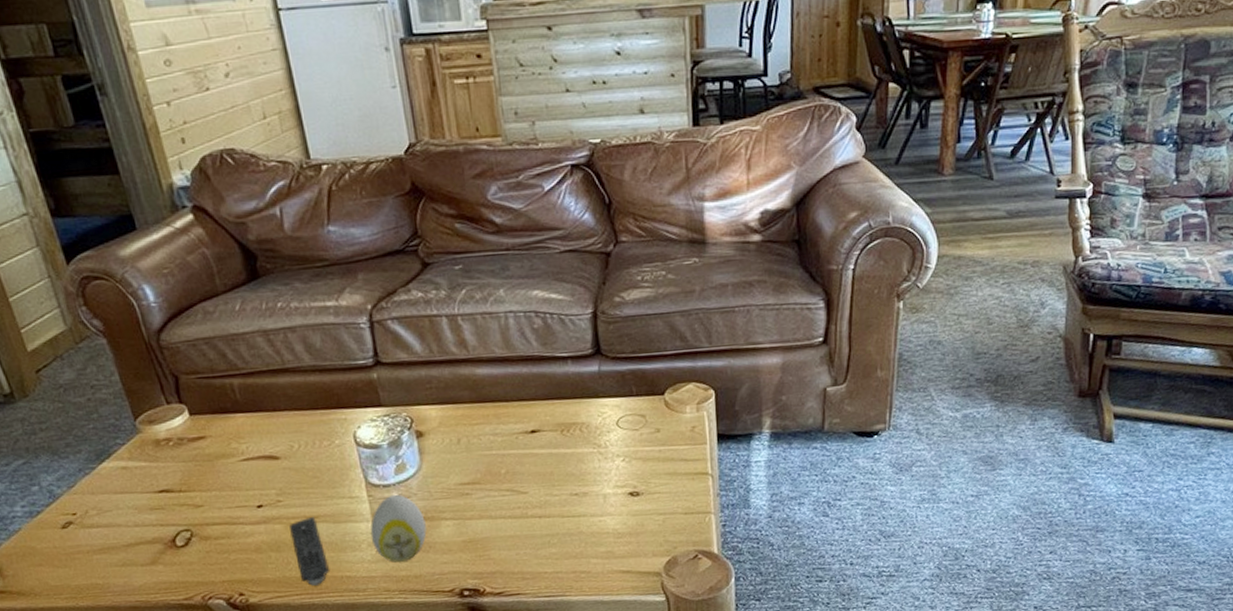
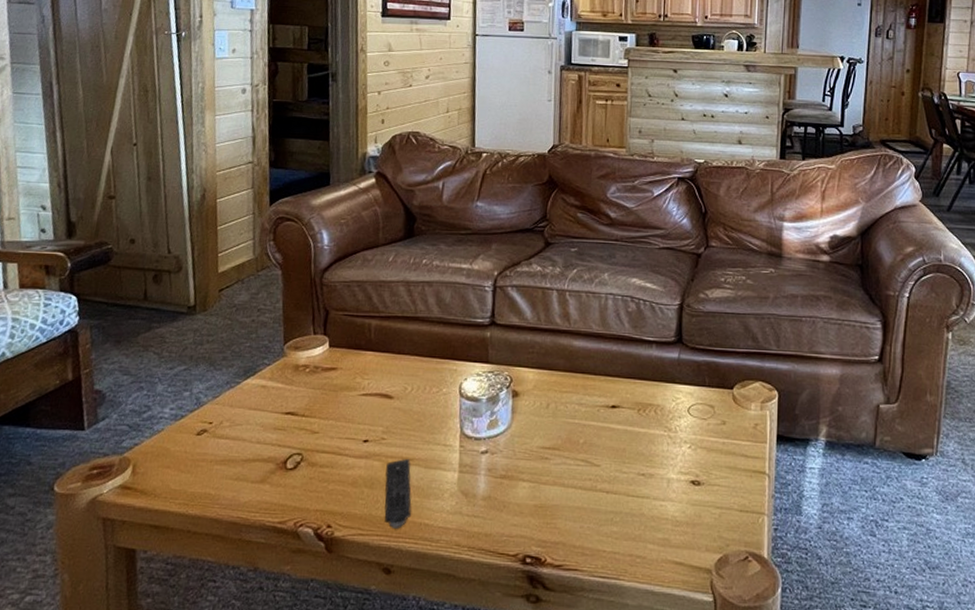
decorative egg: present [370,494,427,562] -> none [454,448,505,517]

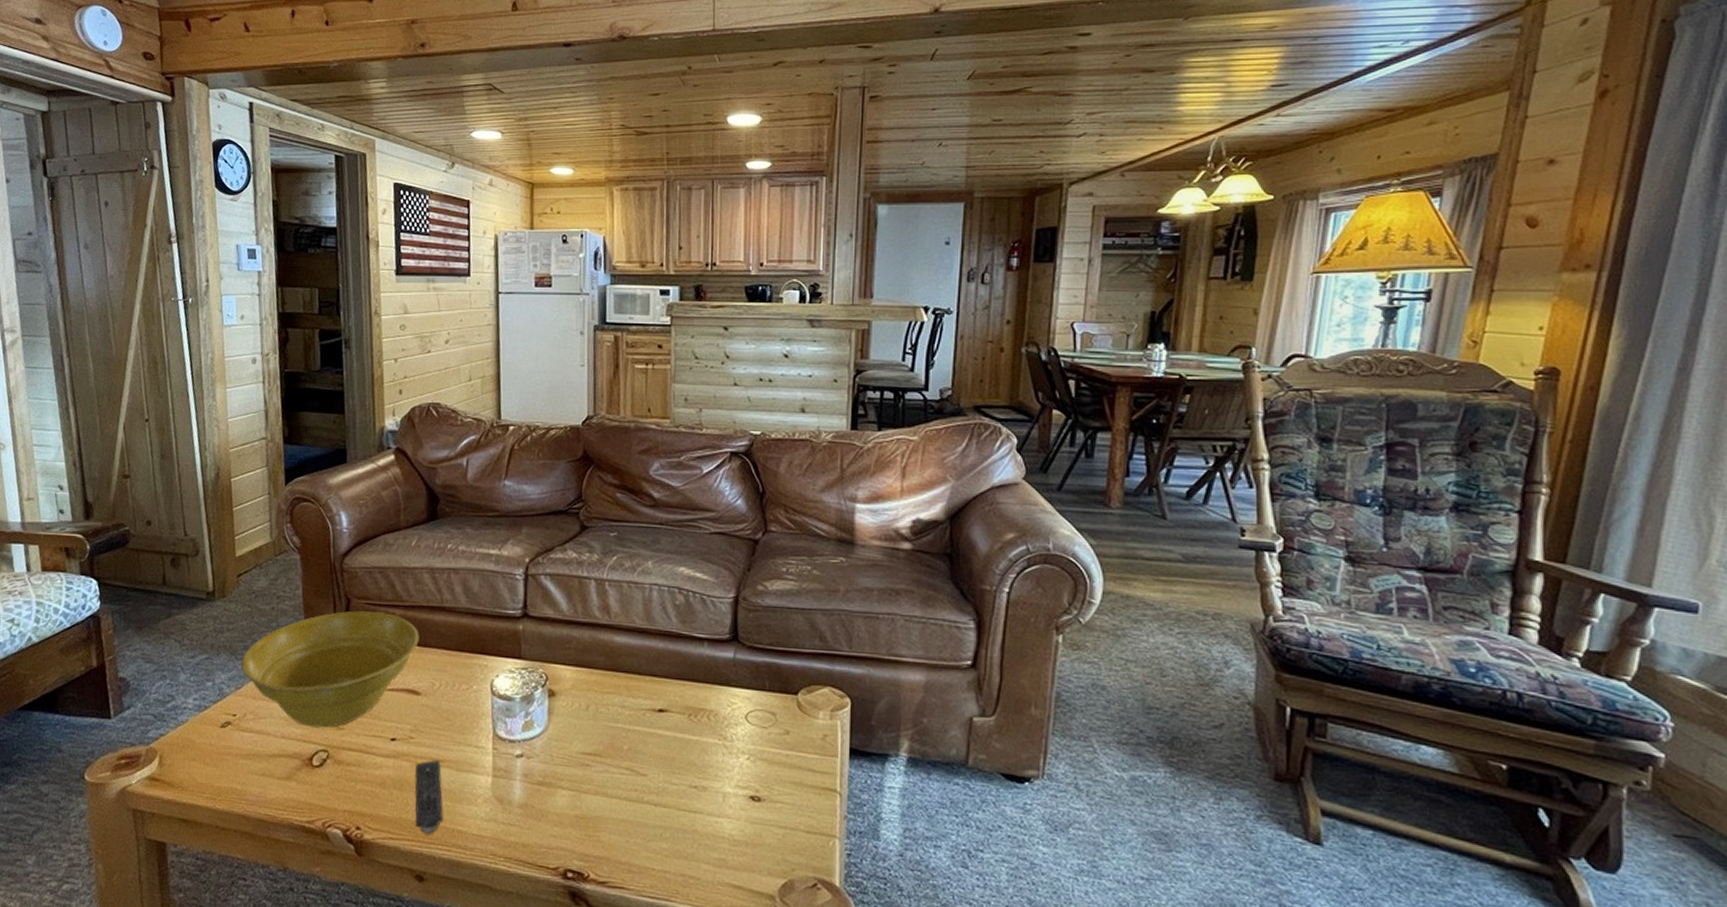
planter bowl: none [218,322,394,433] -> present [240,611,419,728]

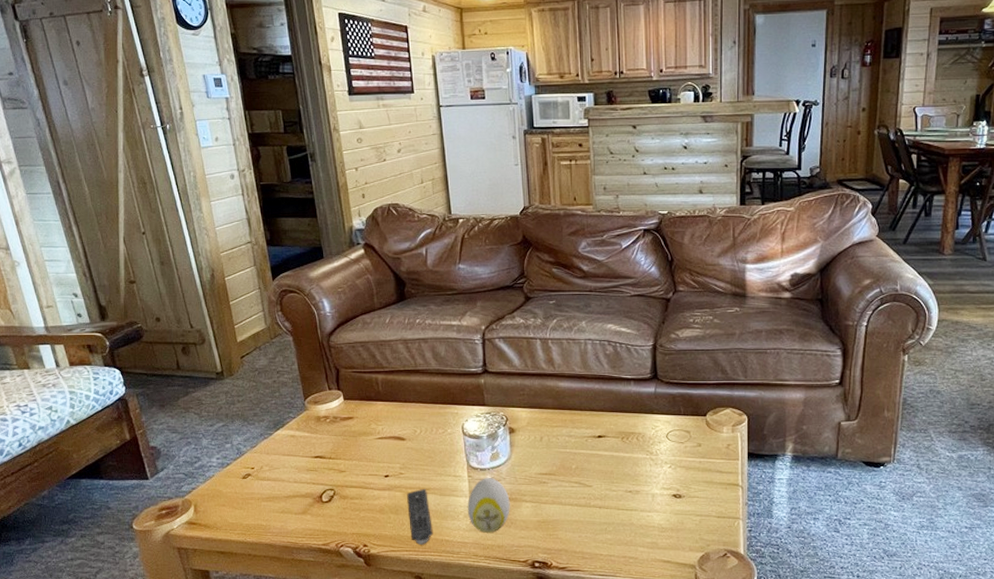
planter bowl: present [240,611,419,728] -> none [252,378,400,472]
decorative egg: none [488,751,542,826] -> present [467,477,510,533]

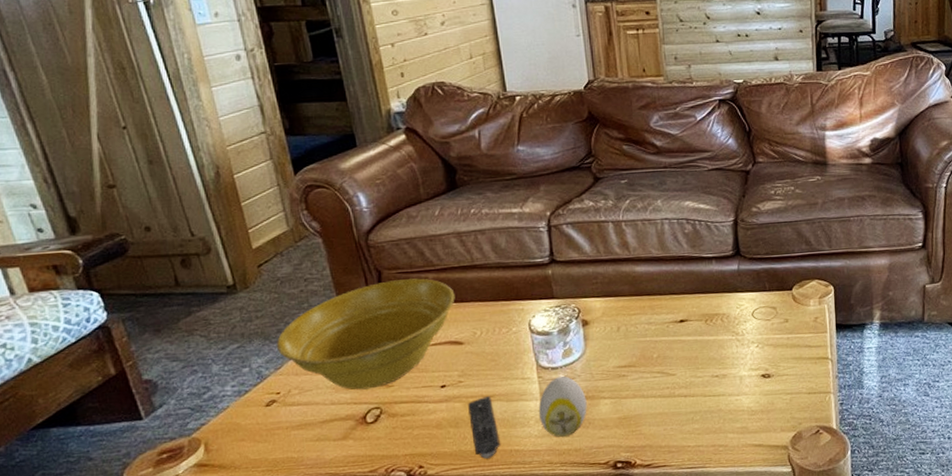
planter bowl: none [252,378,400,472] -> present [276,278,455,390]

